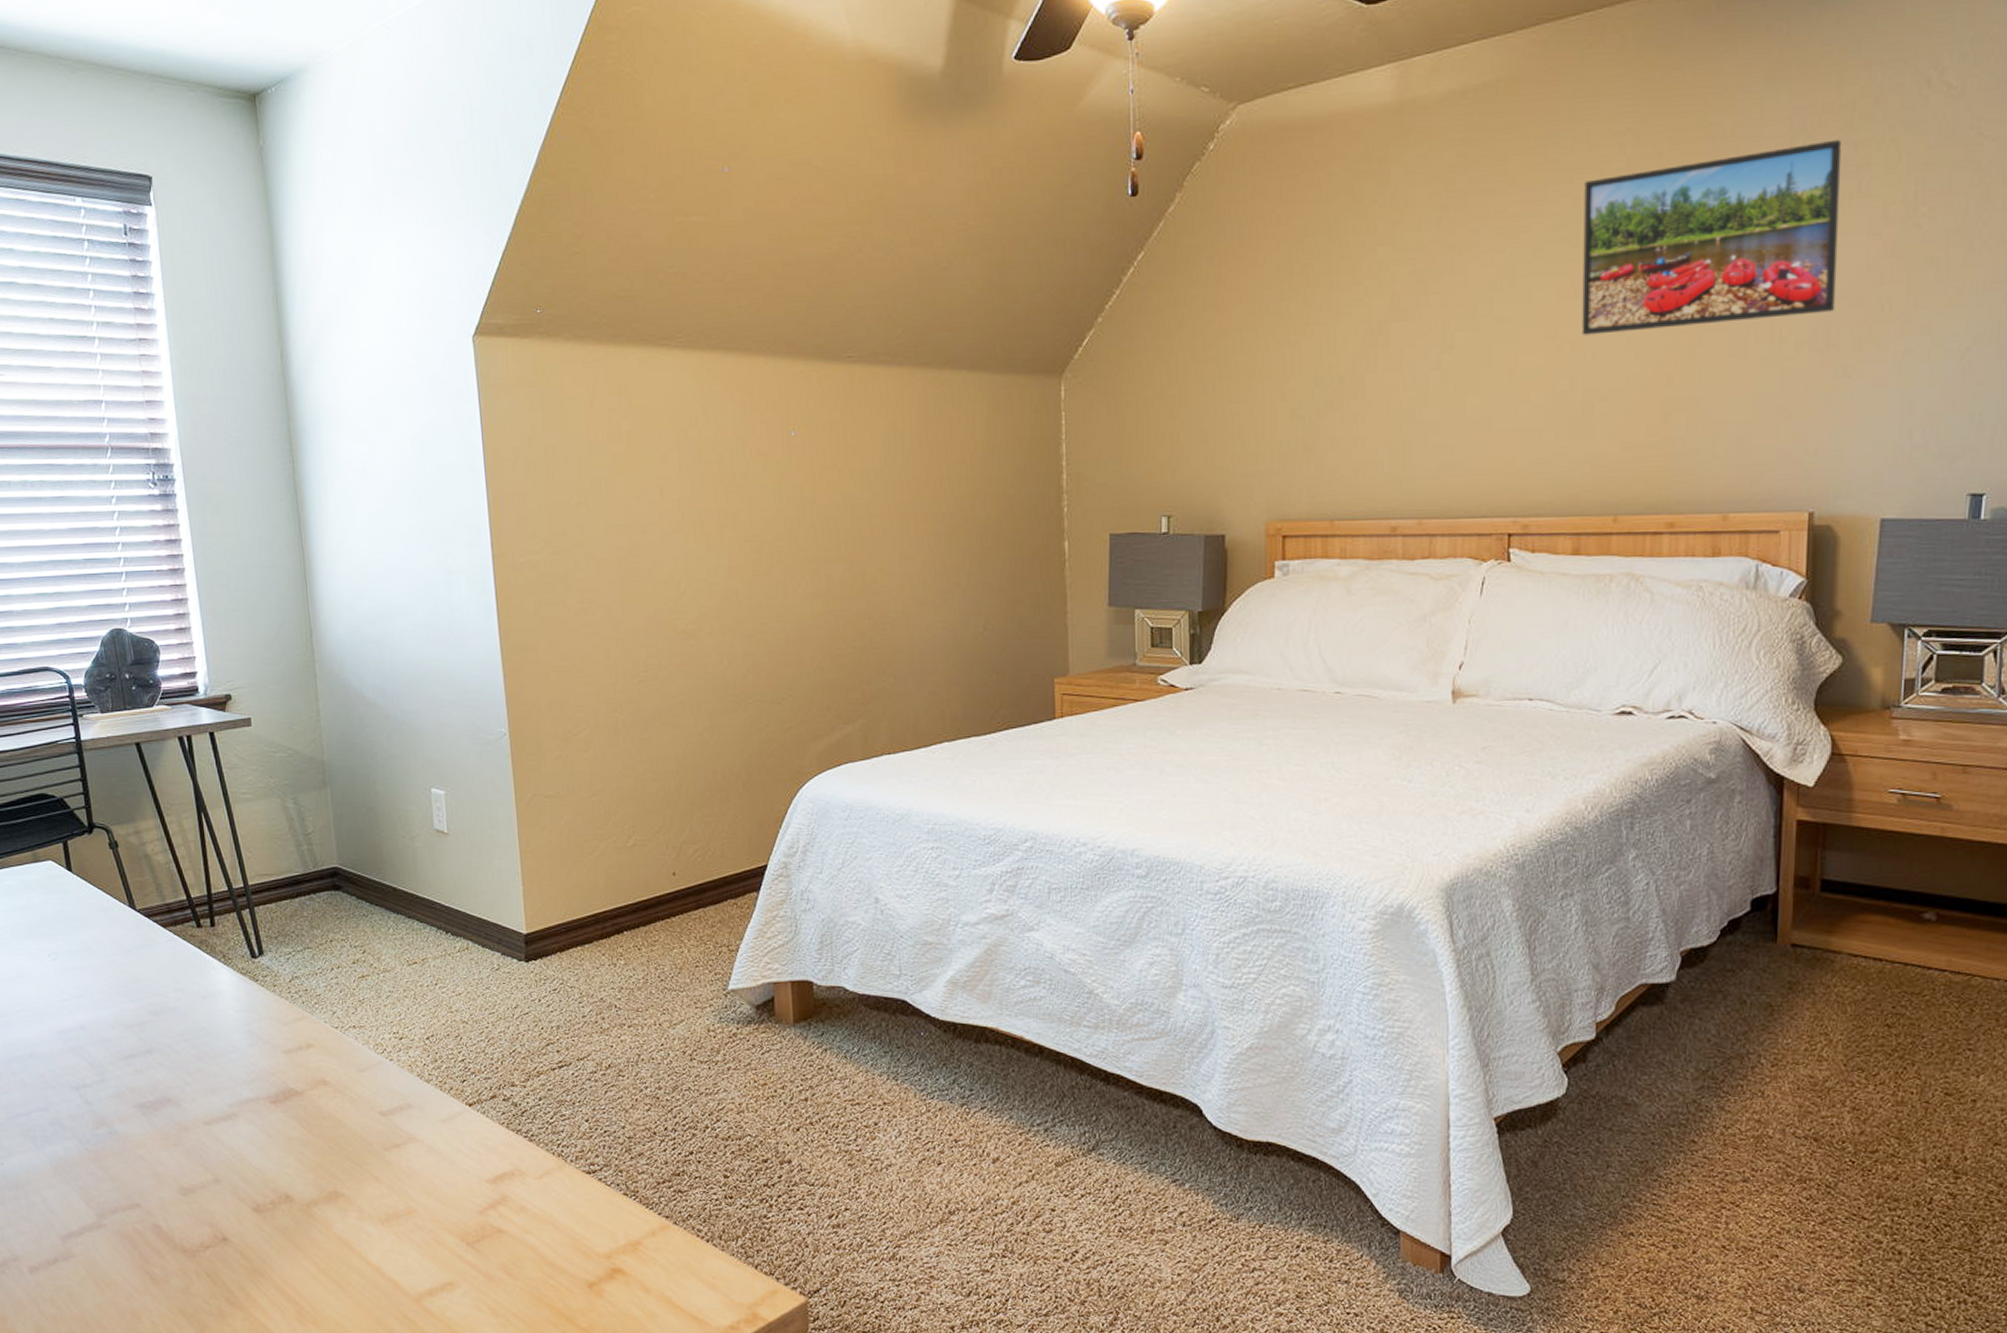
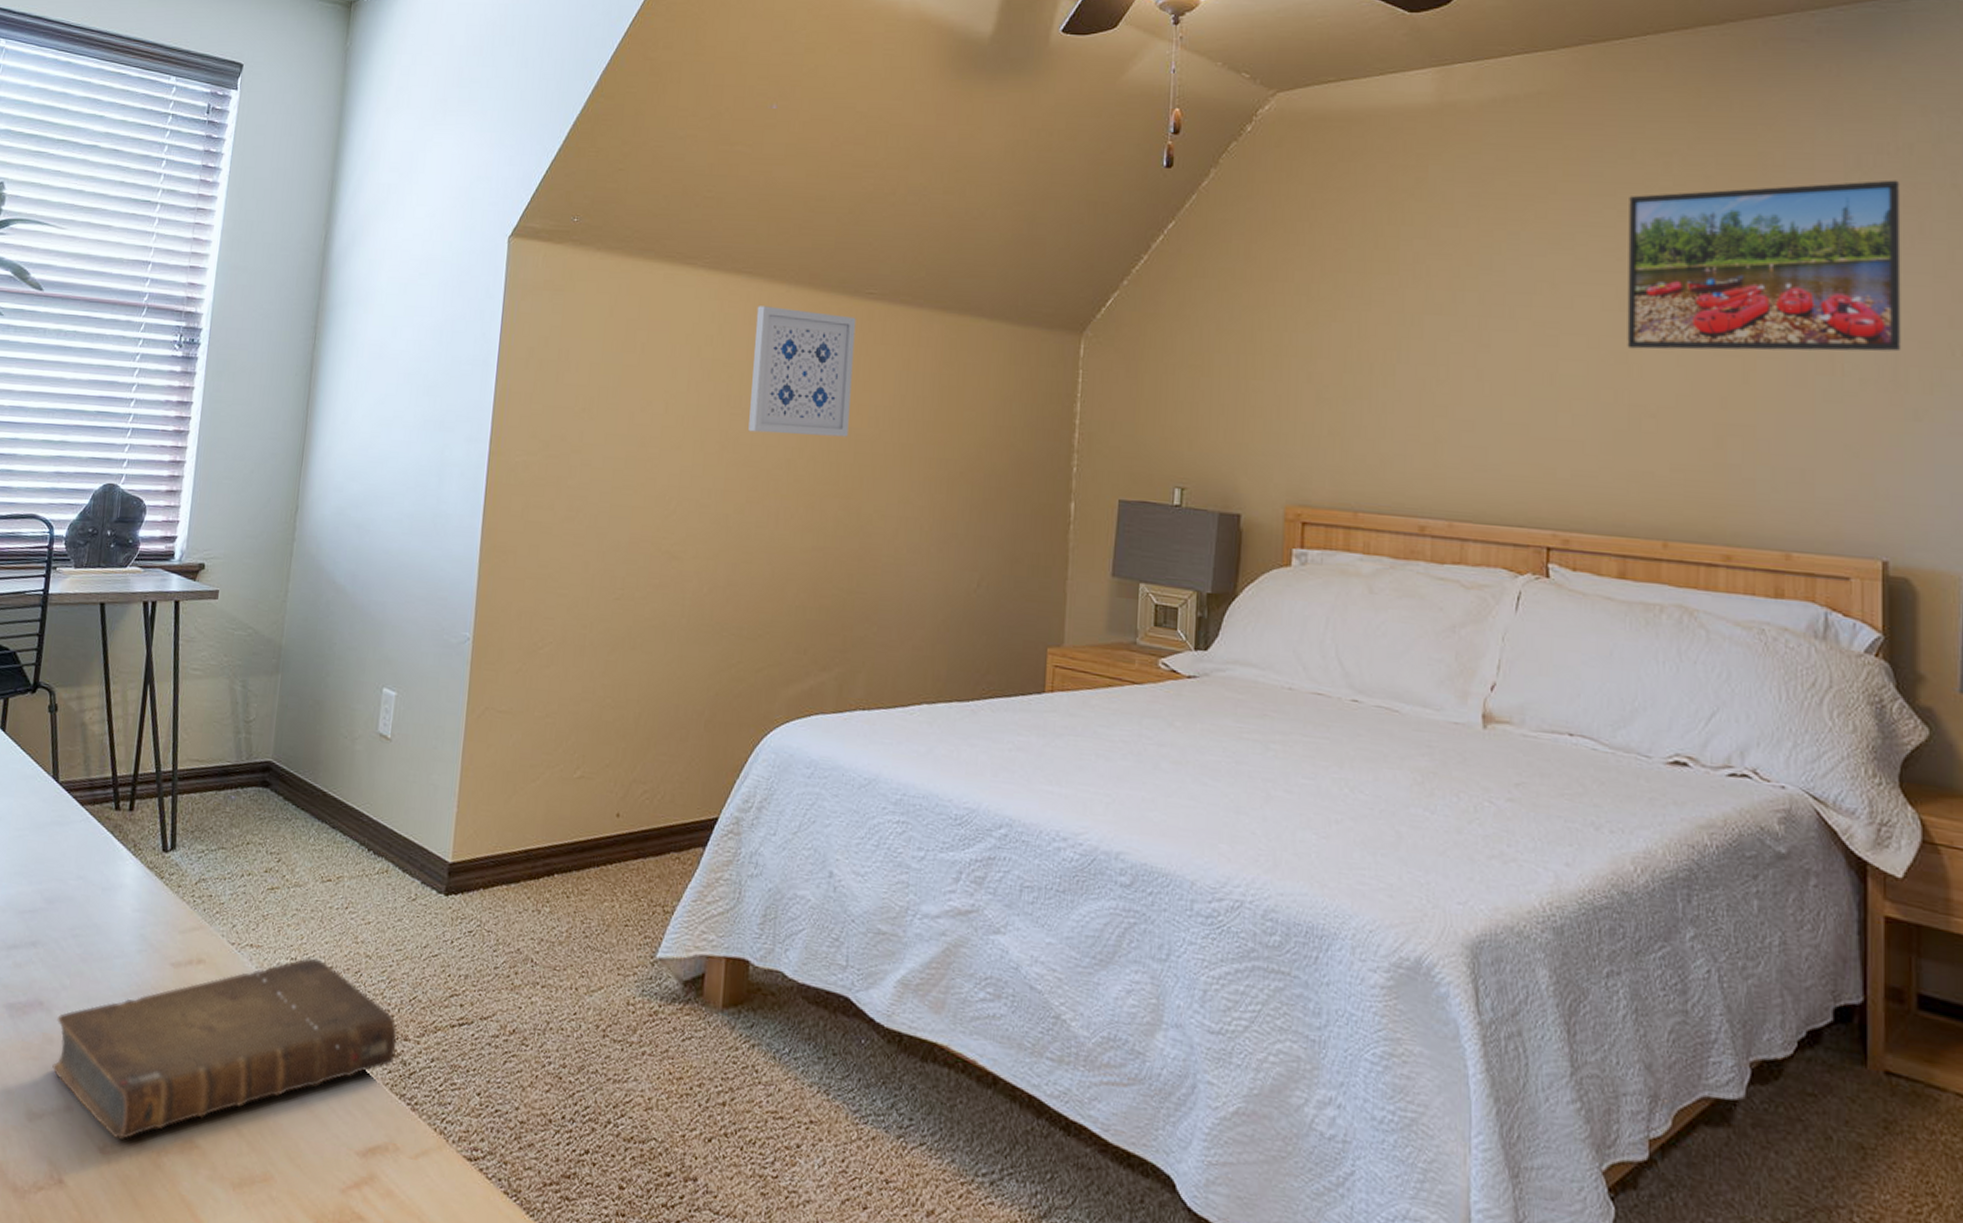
book: none [187,1030,506,1198] -> present [52,958,398,1139]
wall art: none [737,380,844,508] -> present [748,306,856,437]

